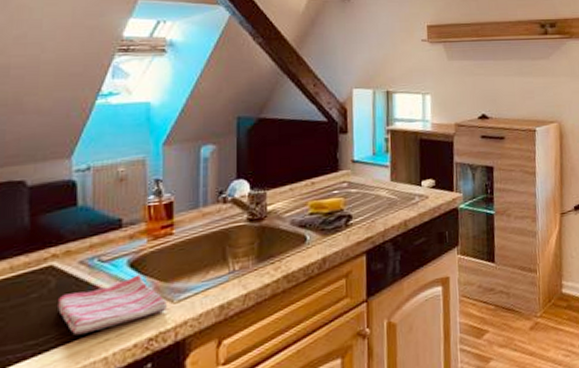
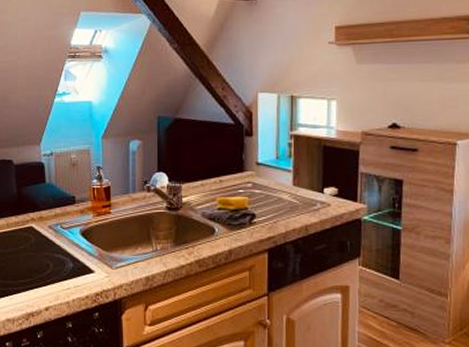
dish towel: present [58,274,167,335] -> none [37,242,108,282]

